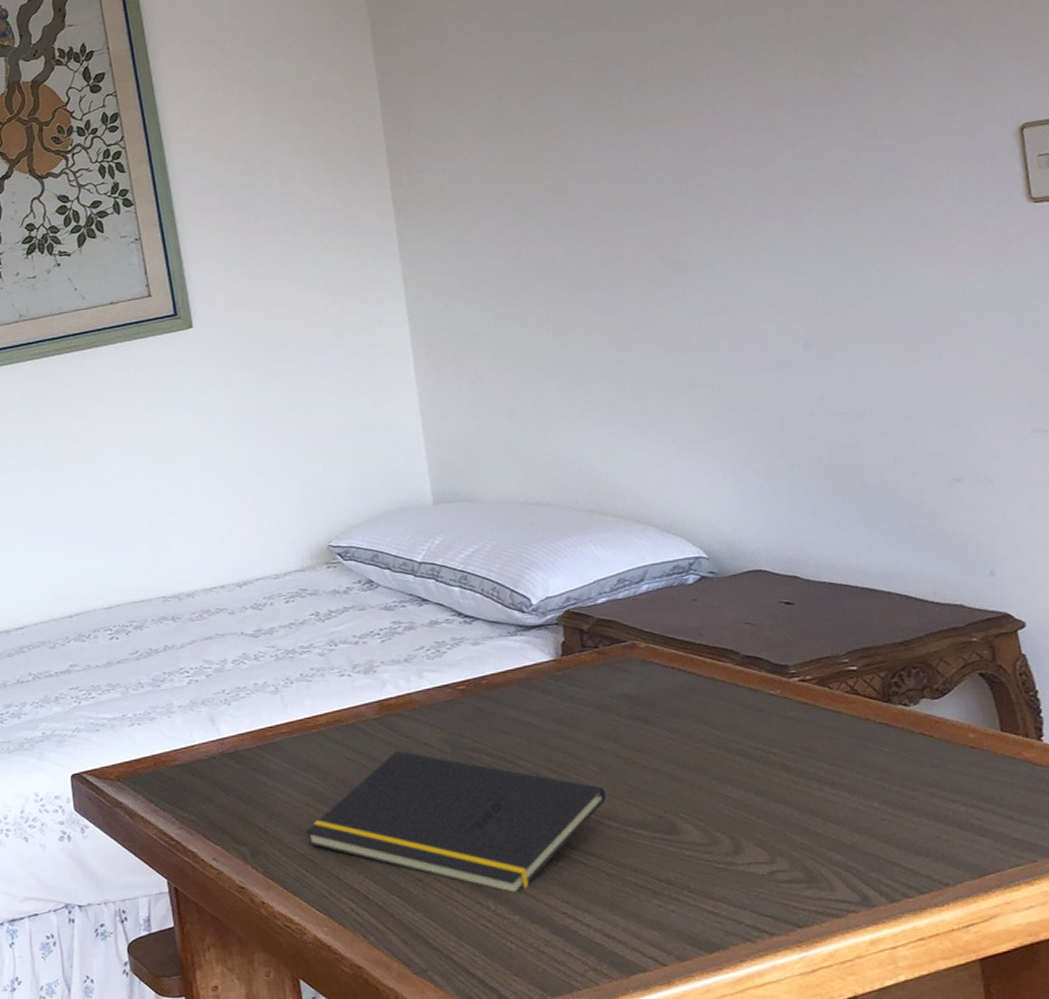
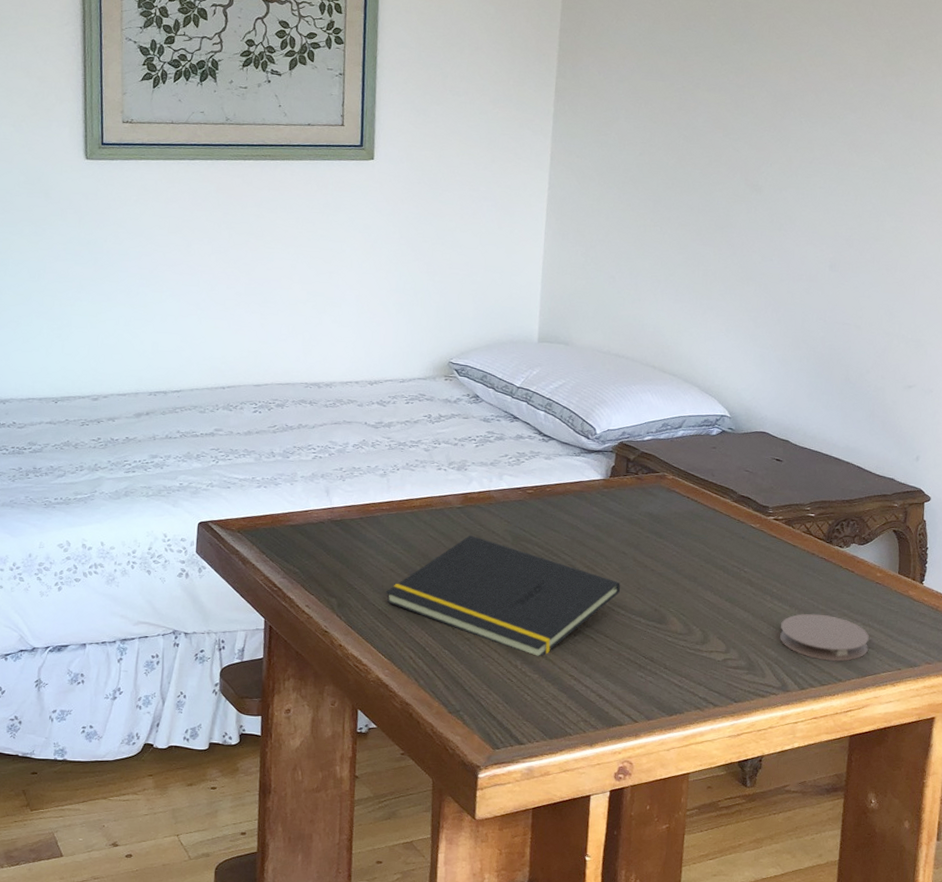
coaster: none [841,797,980,860] -> present [780,613,870,662]

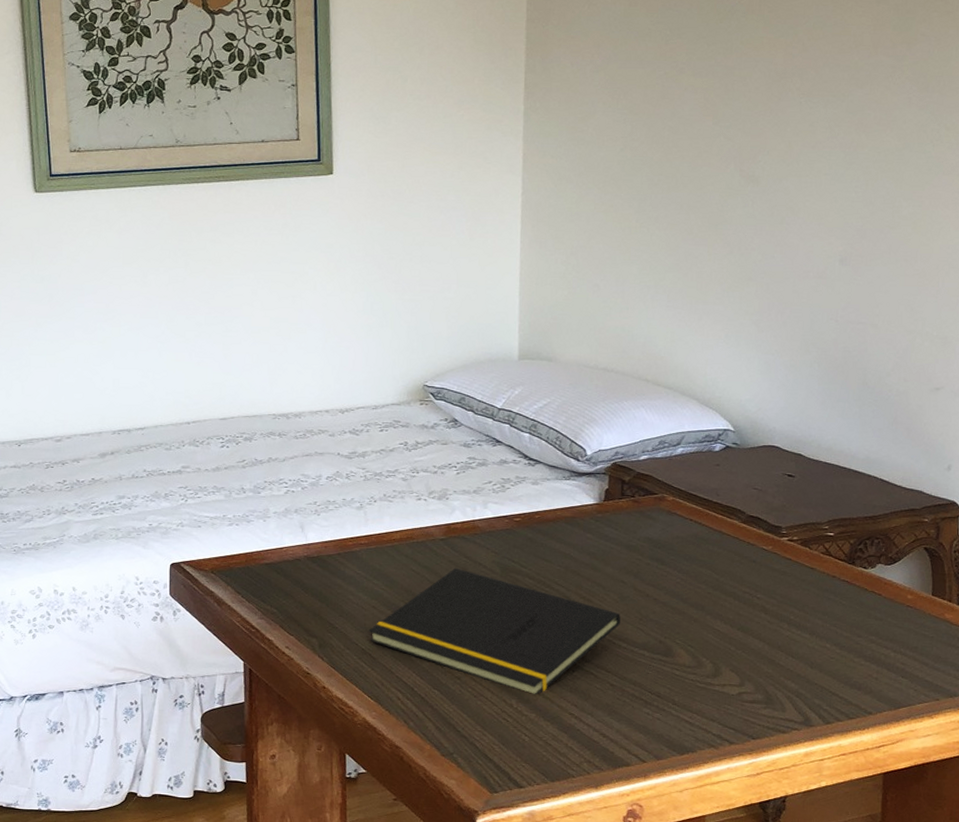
coaster: present [780,613,870,662] -> none [800,641,902,693]

